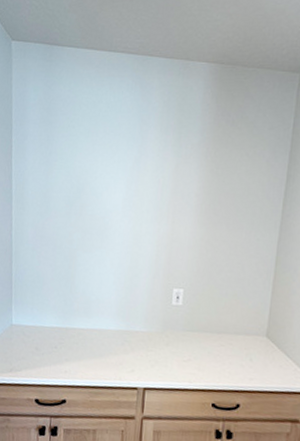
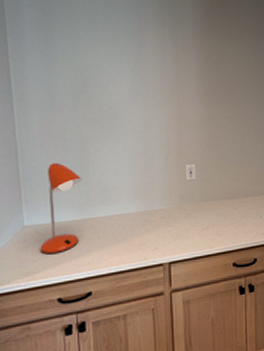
desk lamp: none [23,267,68,357] -> present [40,163,82,255]

